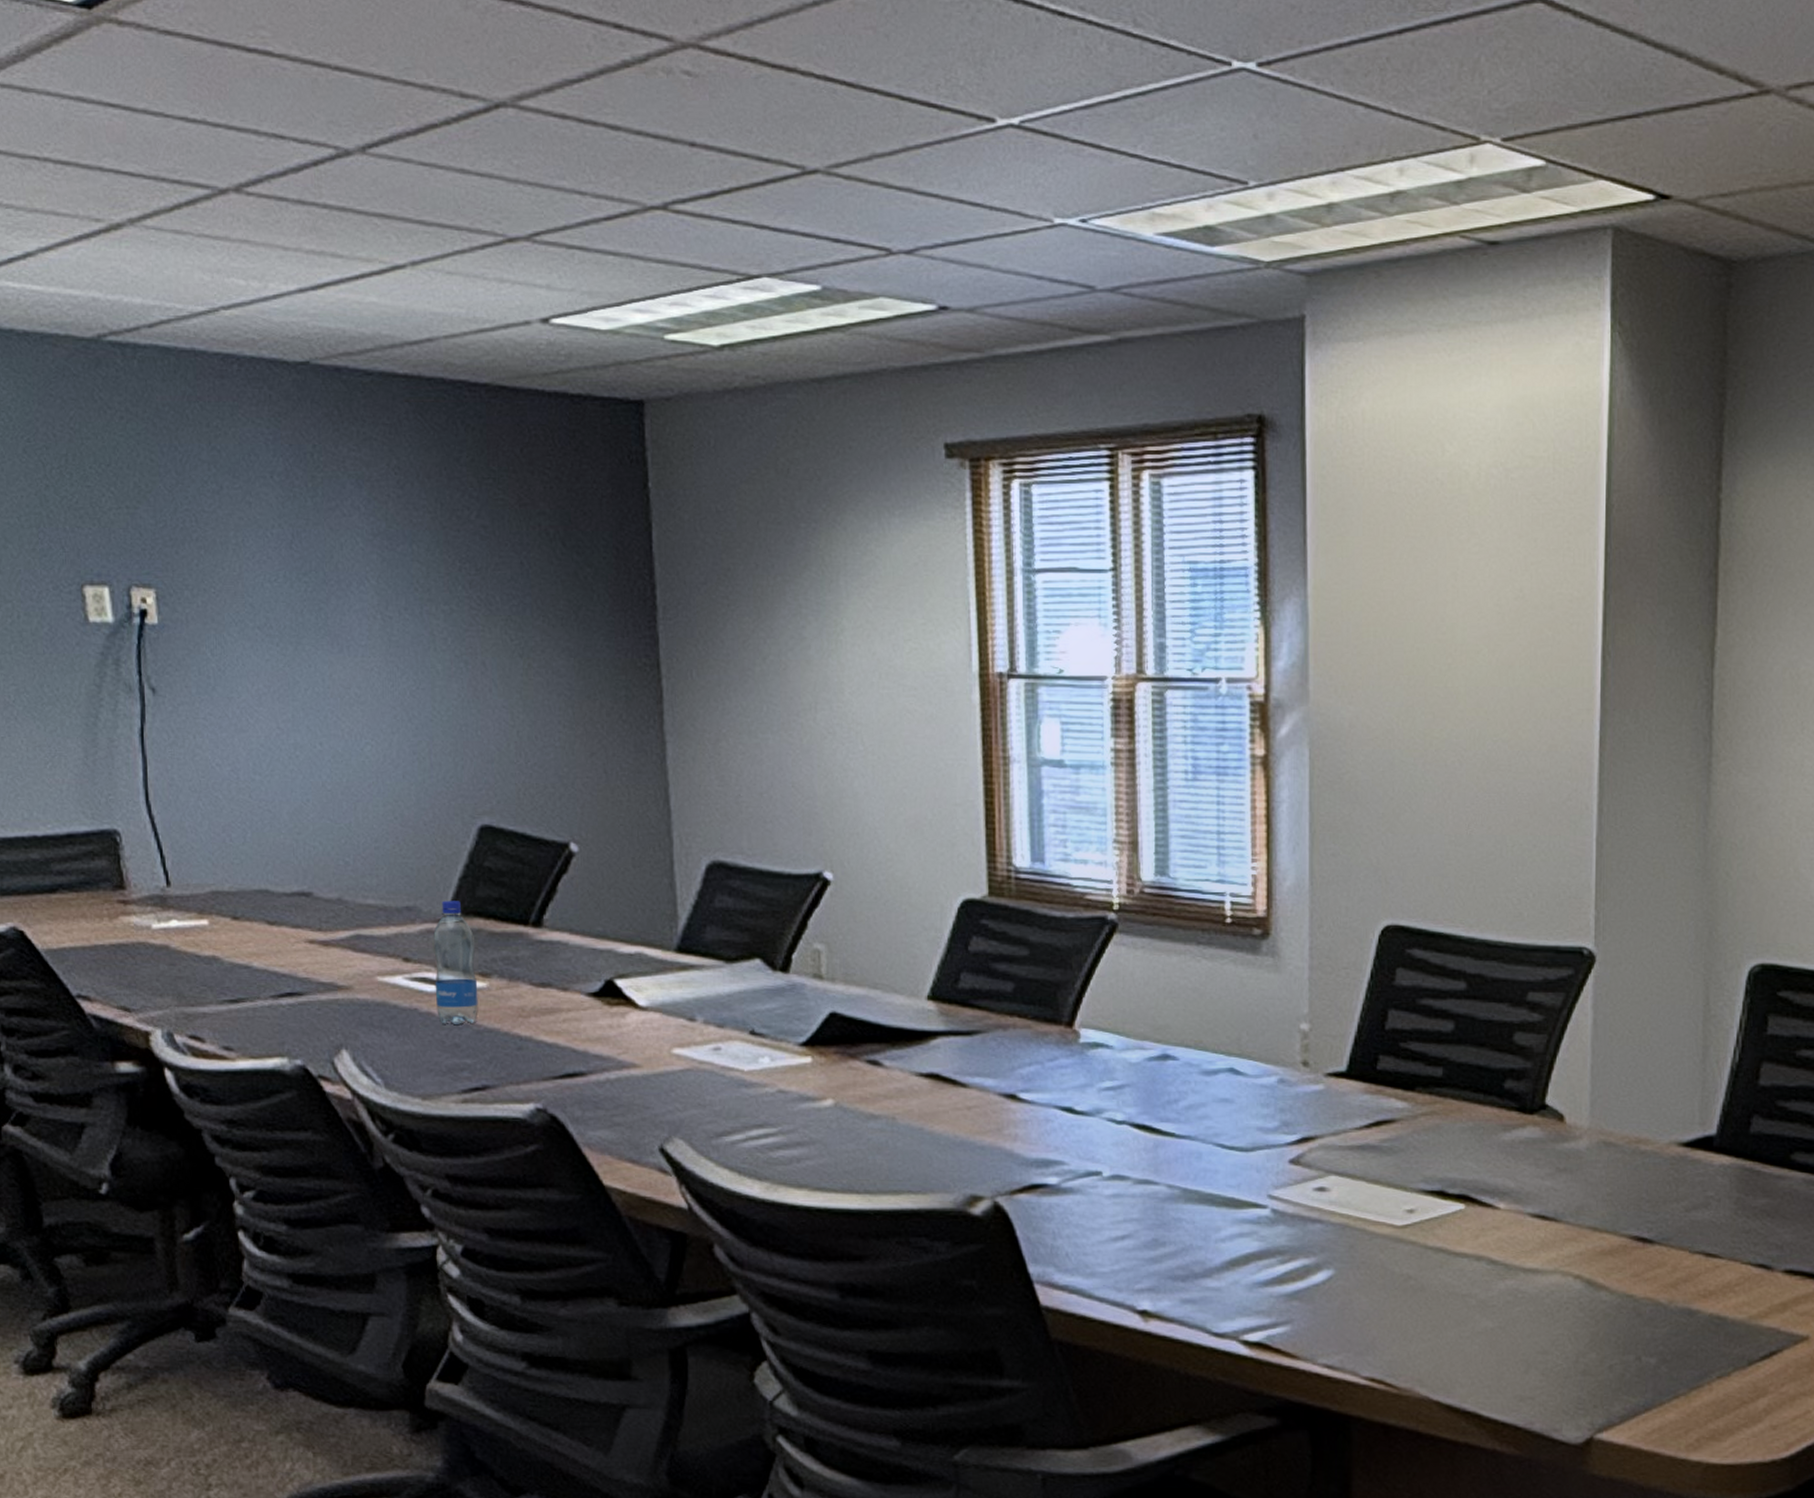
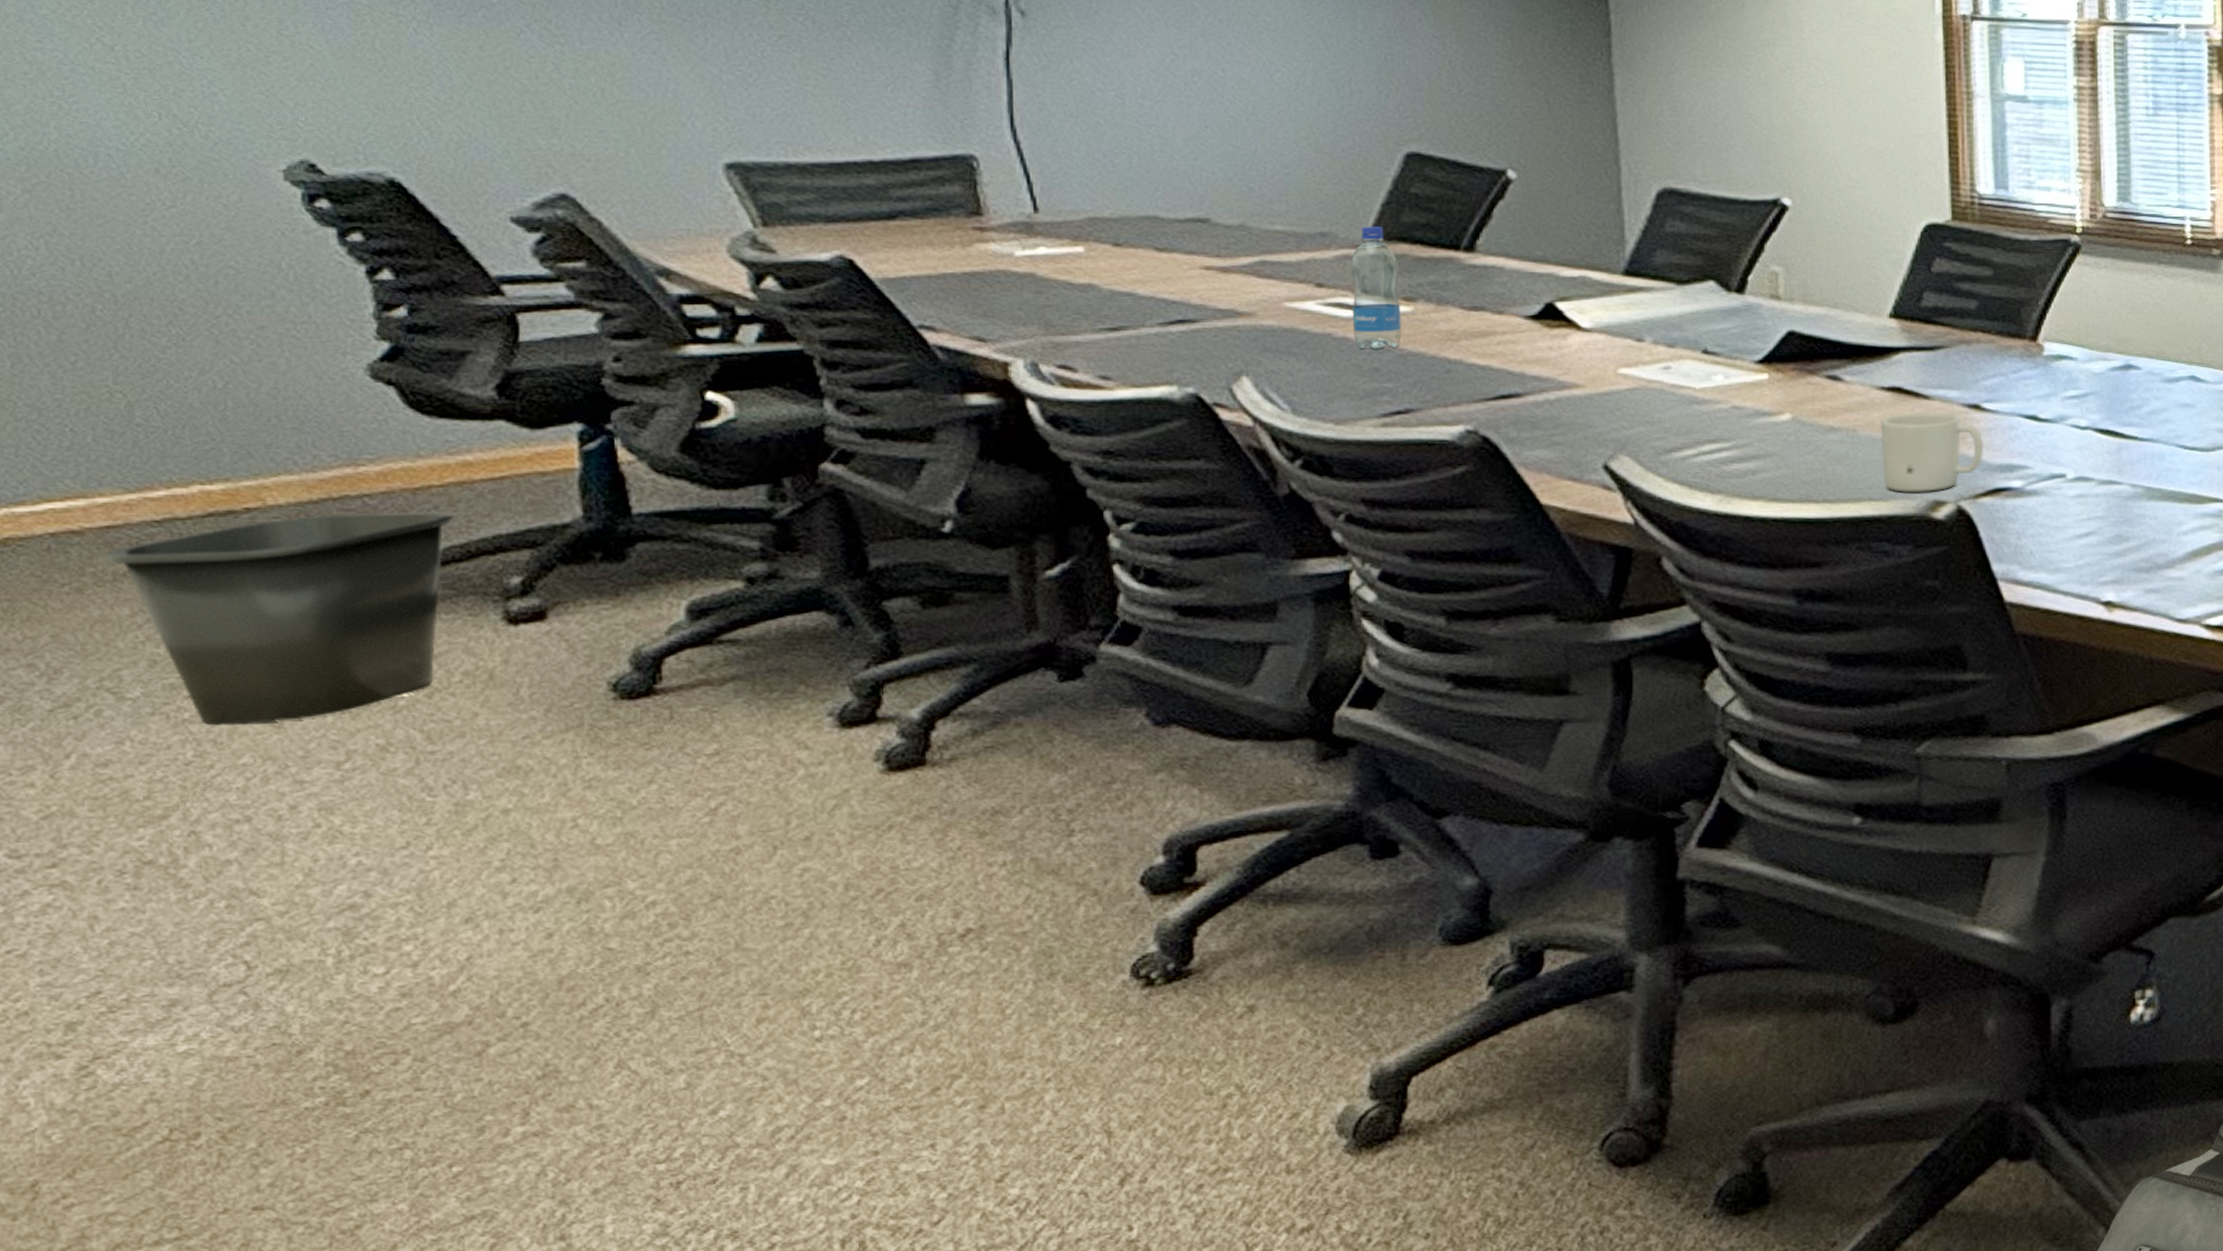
mug: none [920,1101,1021,1187] -> present [1881,412,1985,494]

